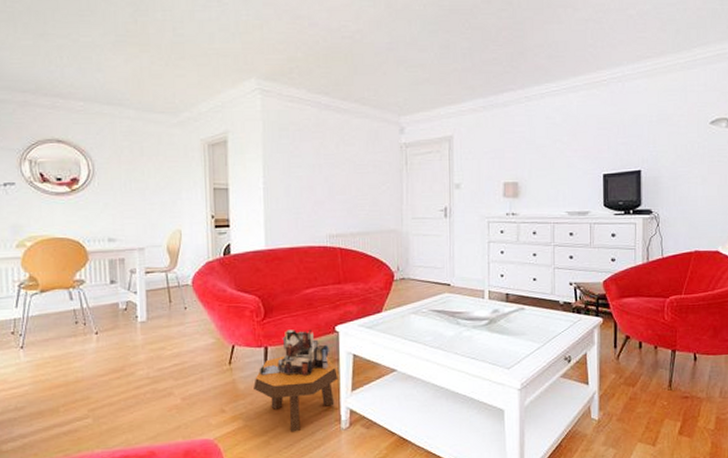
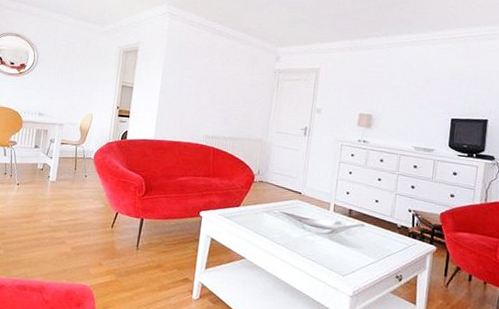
footstool: present [254,356,338,432] -> none [127,228,196,294]
ruined building: present [260,329,330,376] -> none [134,207,193,249]

